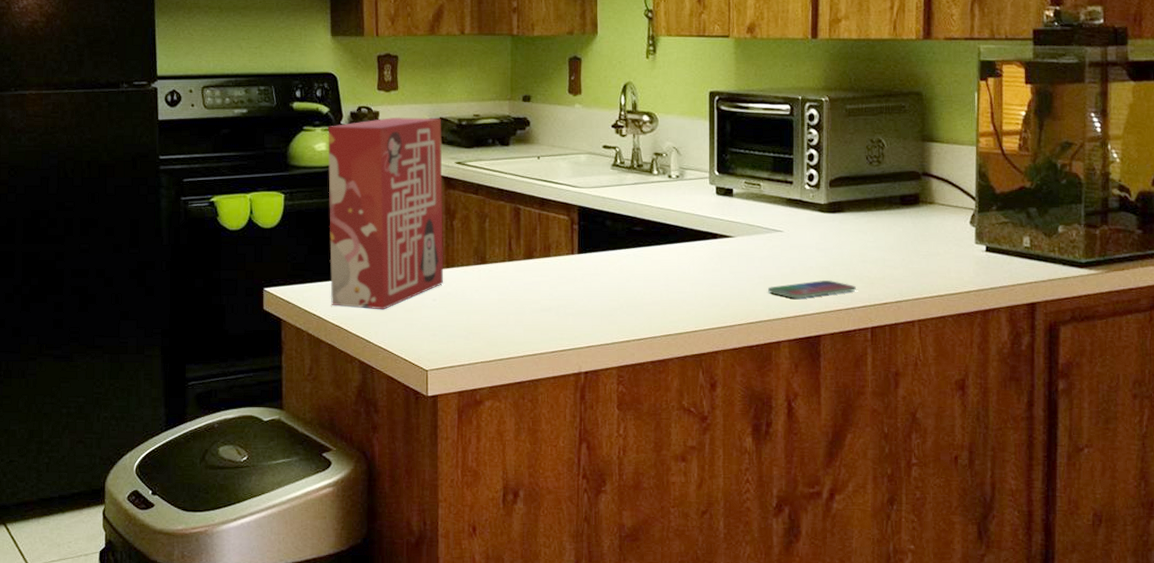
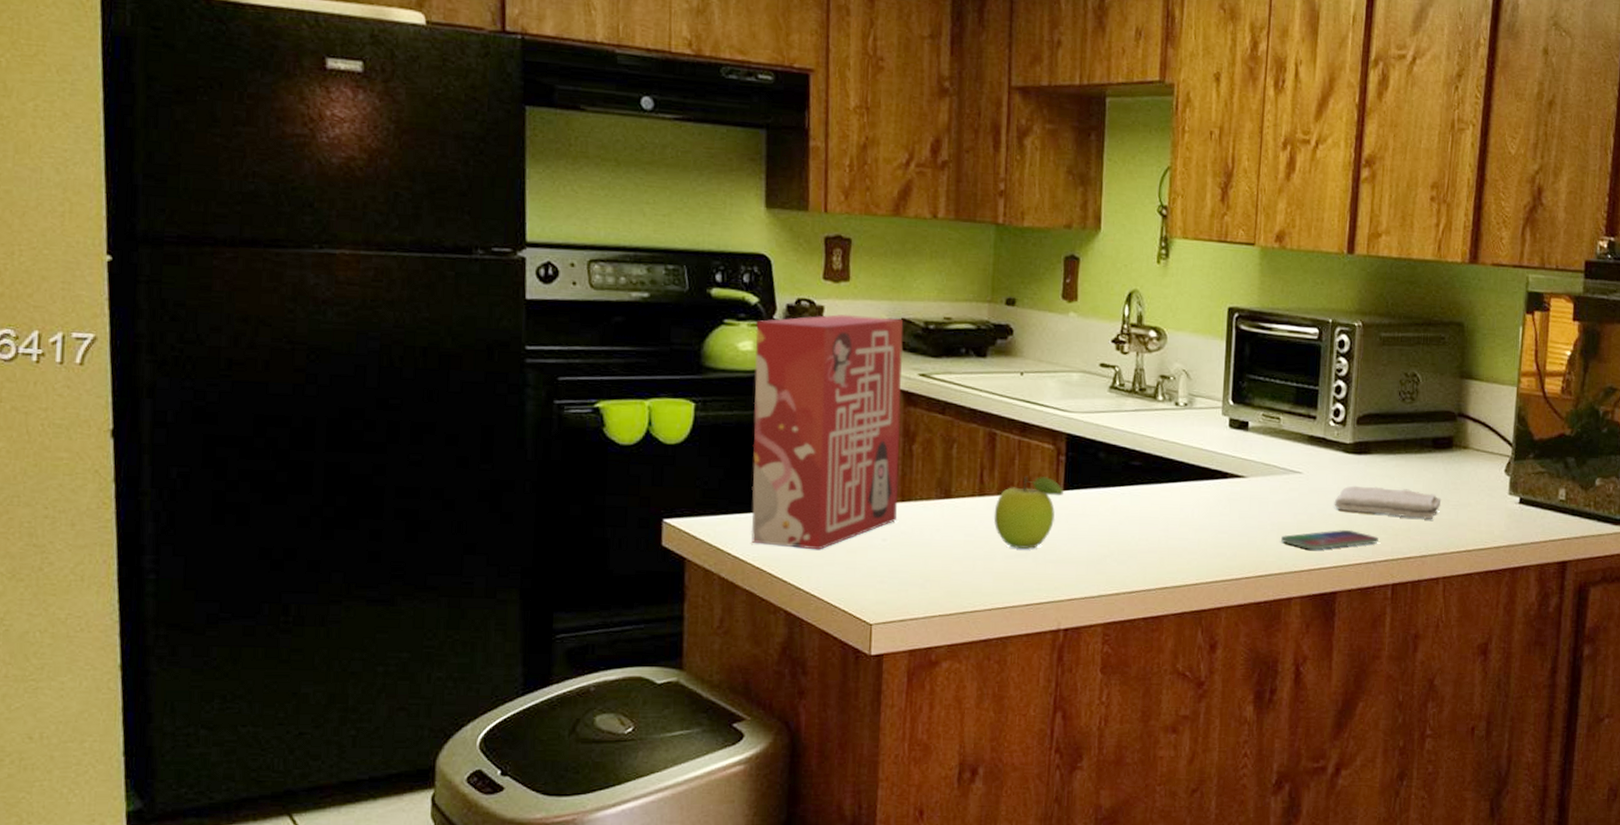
fruit: none [521,242,579,304] -> present [993,476,1065,549]
washcloth: none [813,241,912,268] -> present [1334,485,1442,519]

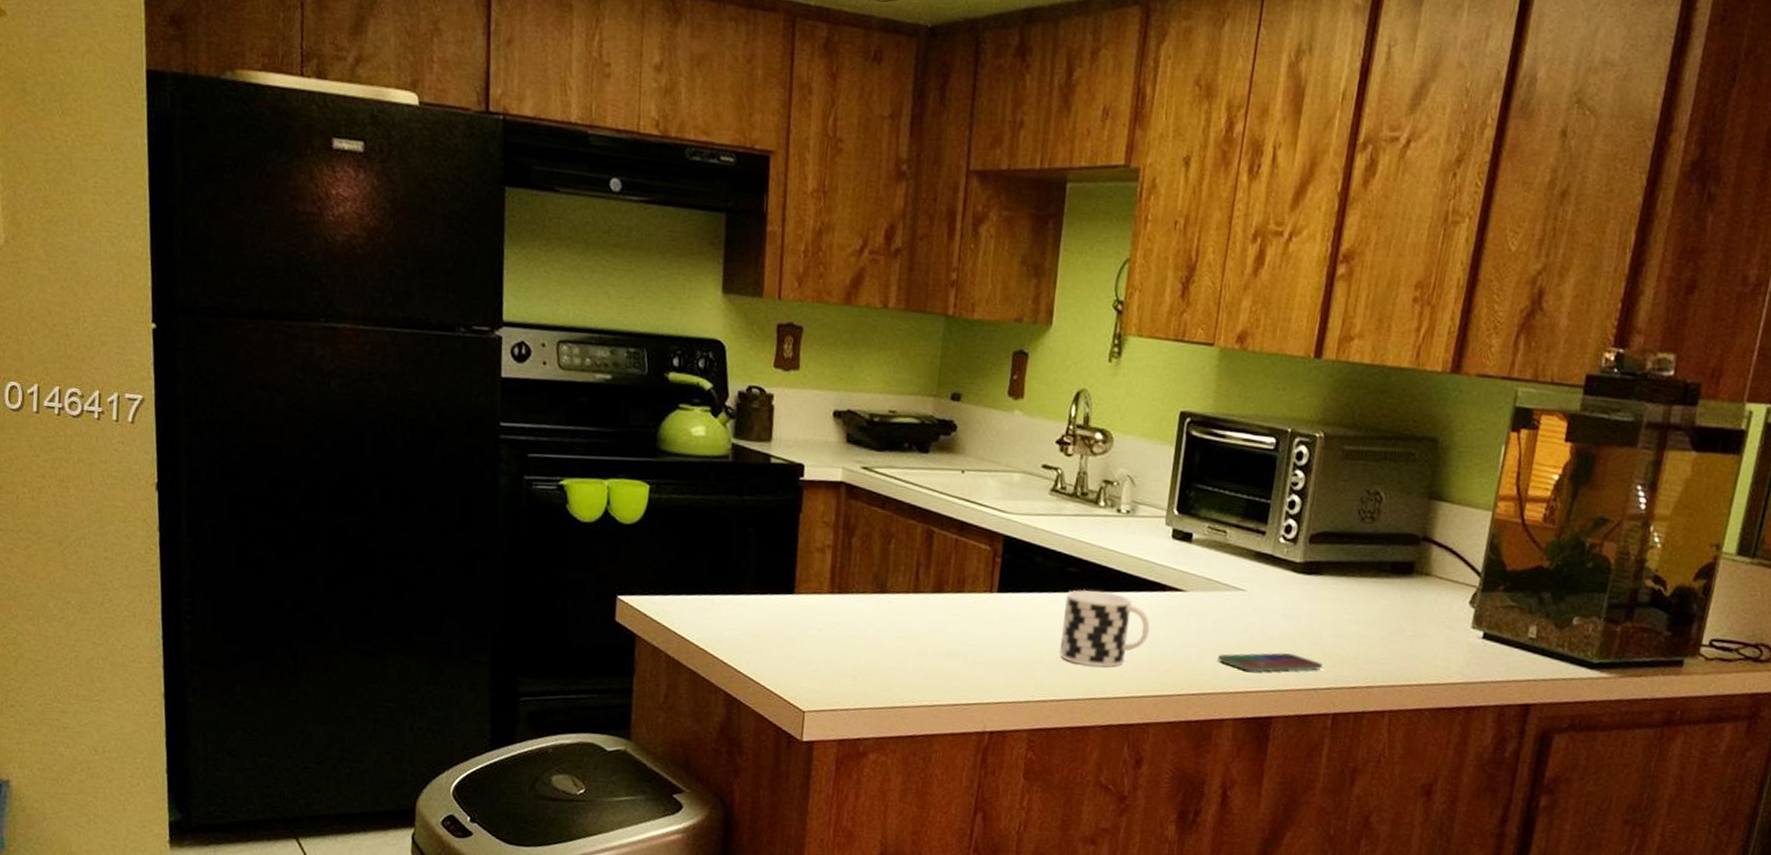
cereal box: present [751,314,904,550] -> none [696,403,849,636]
fruit: present [993,476,1065,549] -> none [926,576,999,649]
cup: none [1128,481,1214,557] -> present [1059,589,1150,668]
washcloth: present [1334,485,1442,519] -> none [1277,607,1396,648]

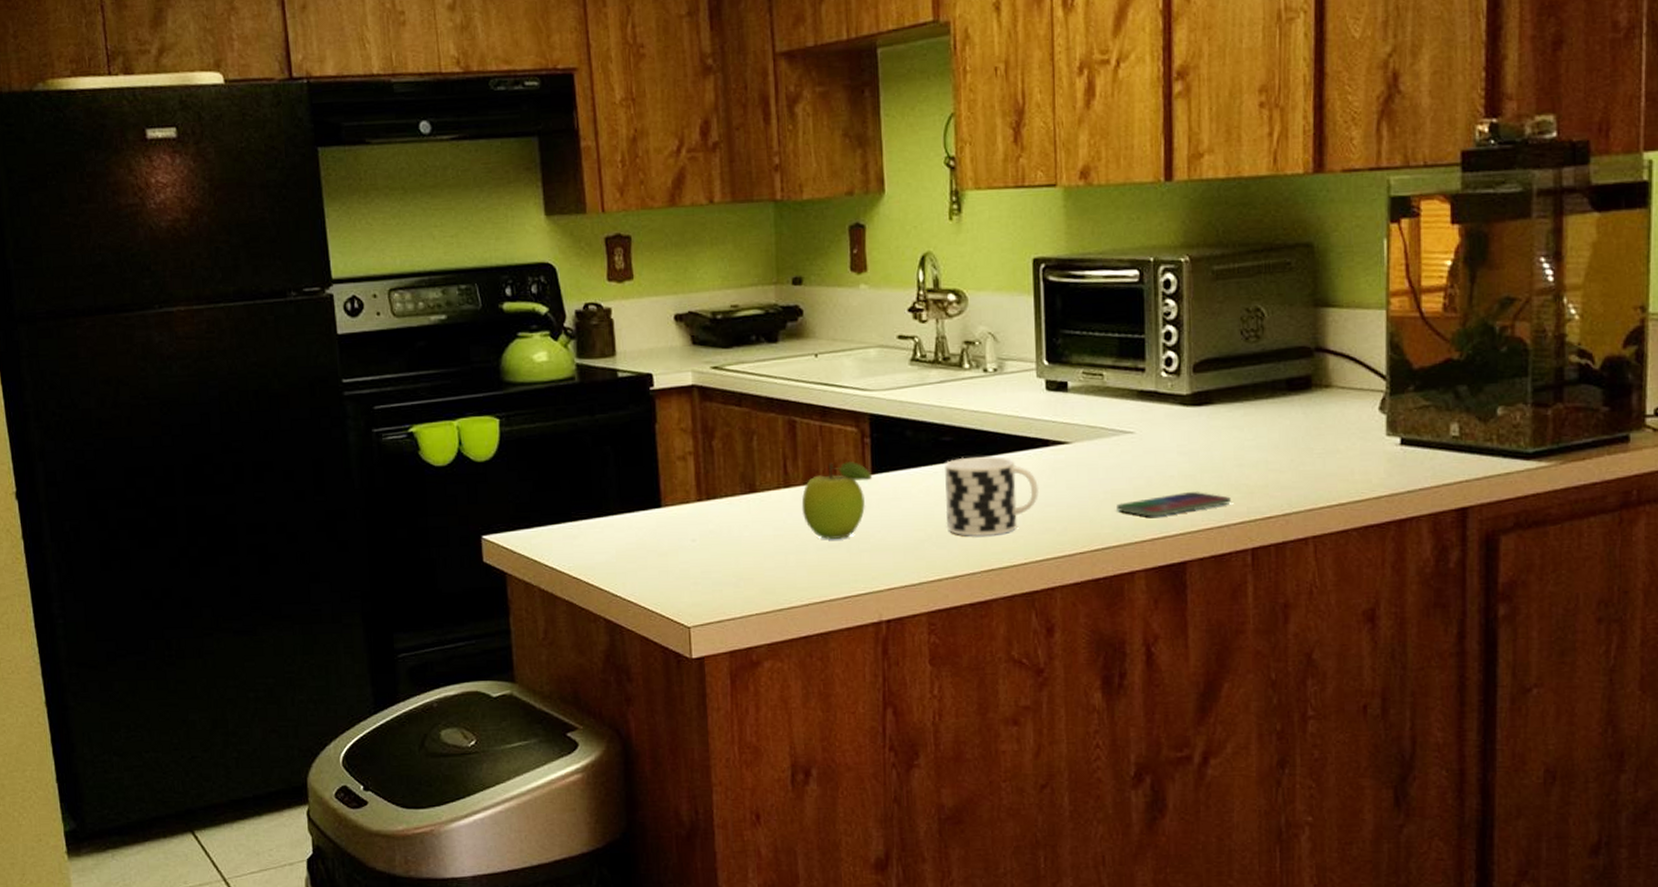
fruit: none [926,576,999,649] -> present [801,460,873,539]

